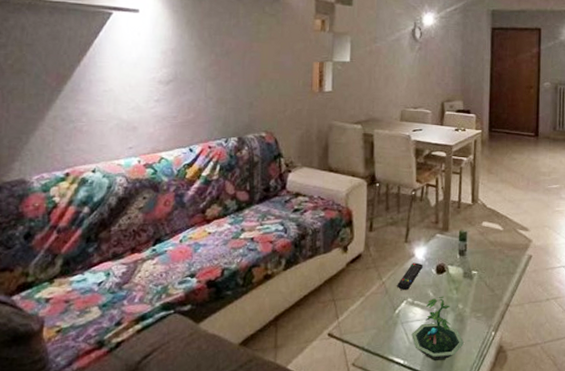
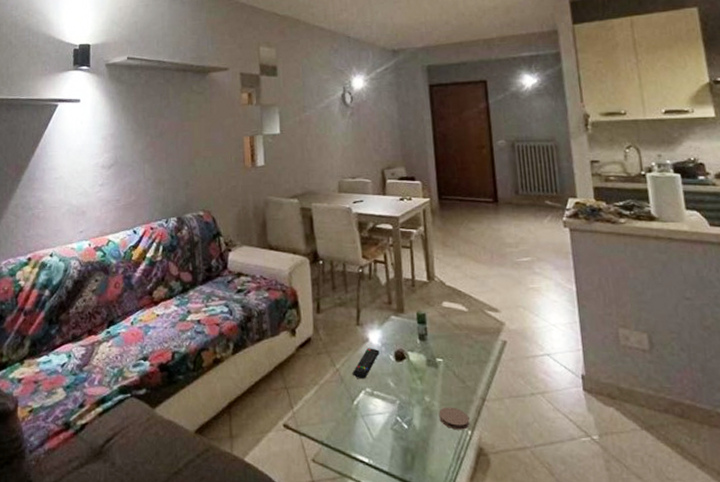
terrarium: present [411,296,464,362] -> none [374,386,436,462]
coaster: none [469,312,494,332] -> present [438,407,470,430]

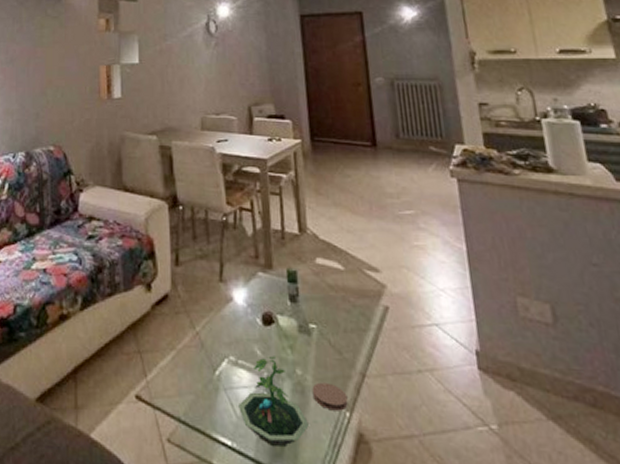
remote control: present [353,348,380,380] -> none [215,308,245,346]
terrarium: none [374,386,436,462] -> present [238,355,309,447]

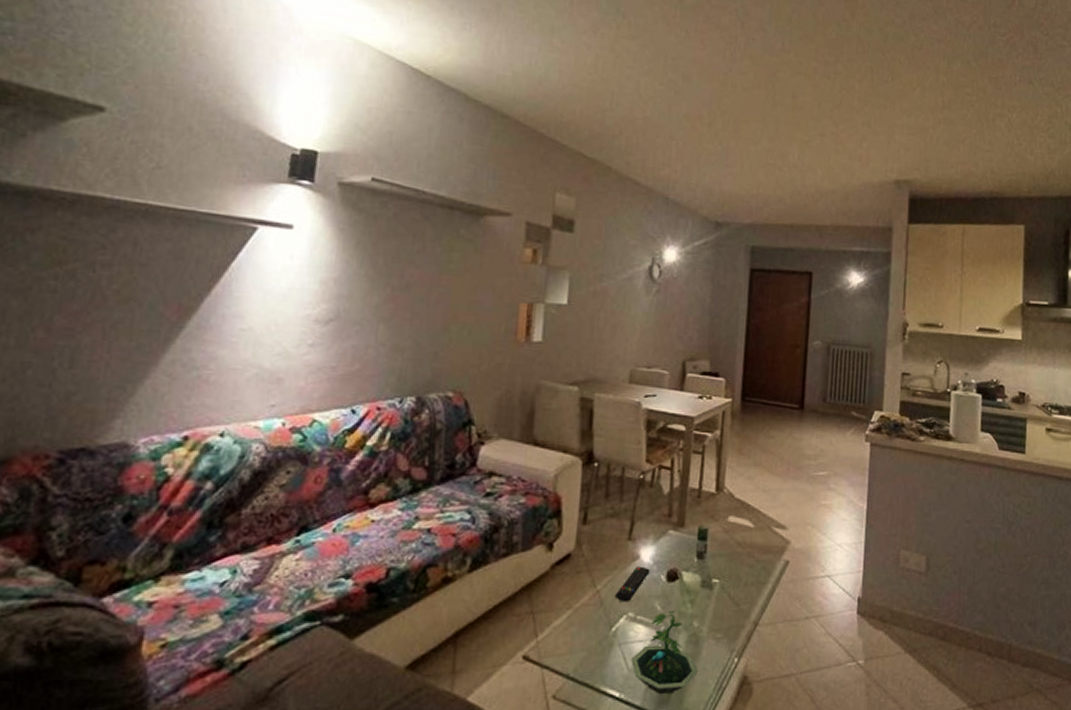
remote control: none [215,308,245,346] -> present [615,566,650,603]
coaster: present [312,382,348,411] -> none [705,632,738,658]

